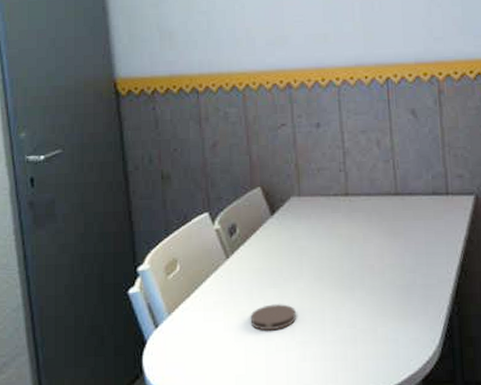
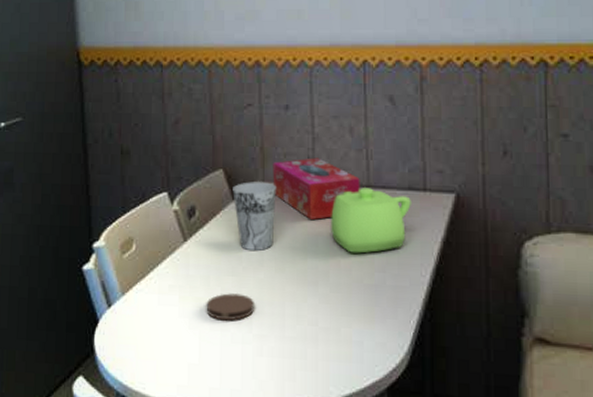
cup: none [271,196,312,262] -> present [233,182,276,251]
tissue box: none [307,170,389,229] -> present [272,157,360,220]
teapot: none [363,195,436,257] -> present [331,188,411,254]

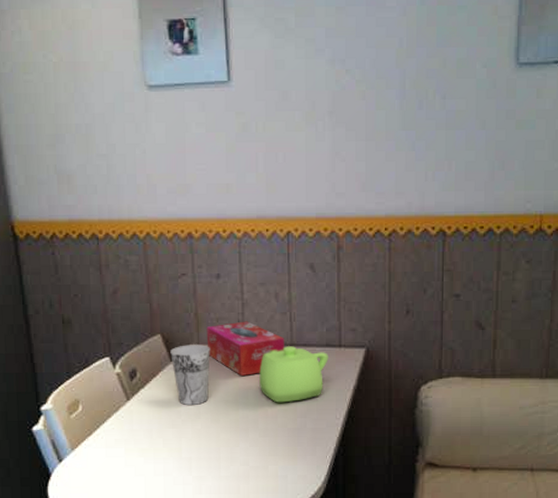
coaster: present [206,293,254,321] -> none [150,443,193,467]

